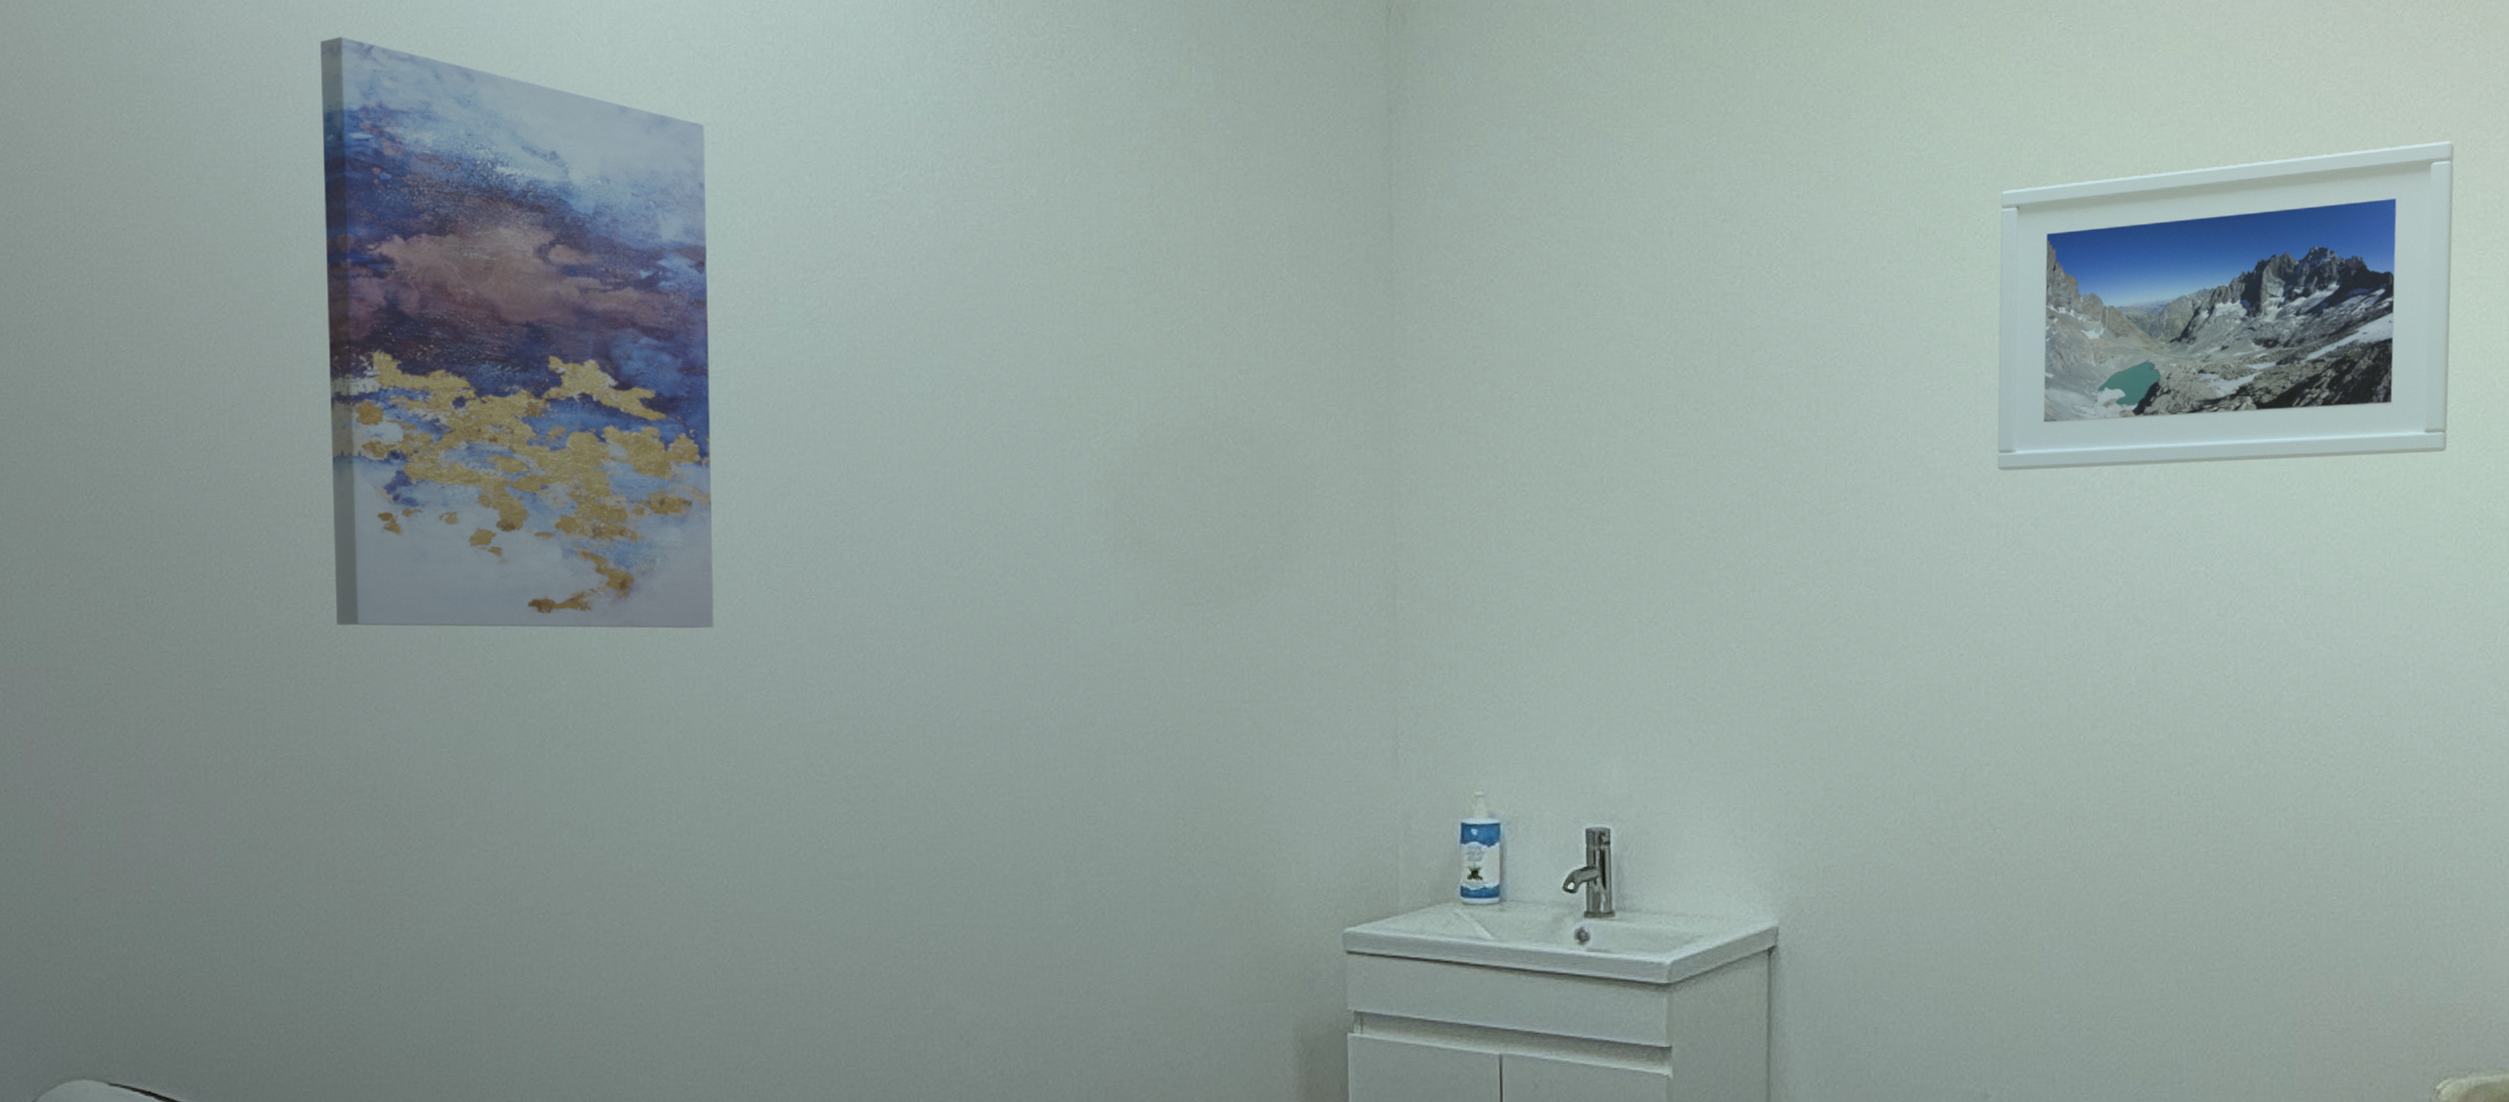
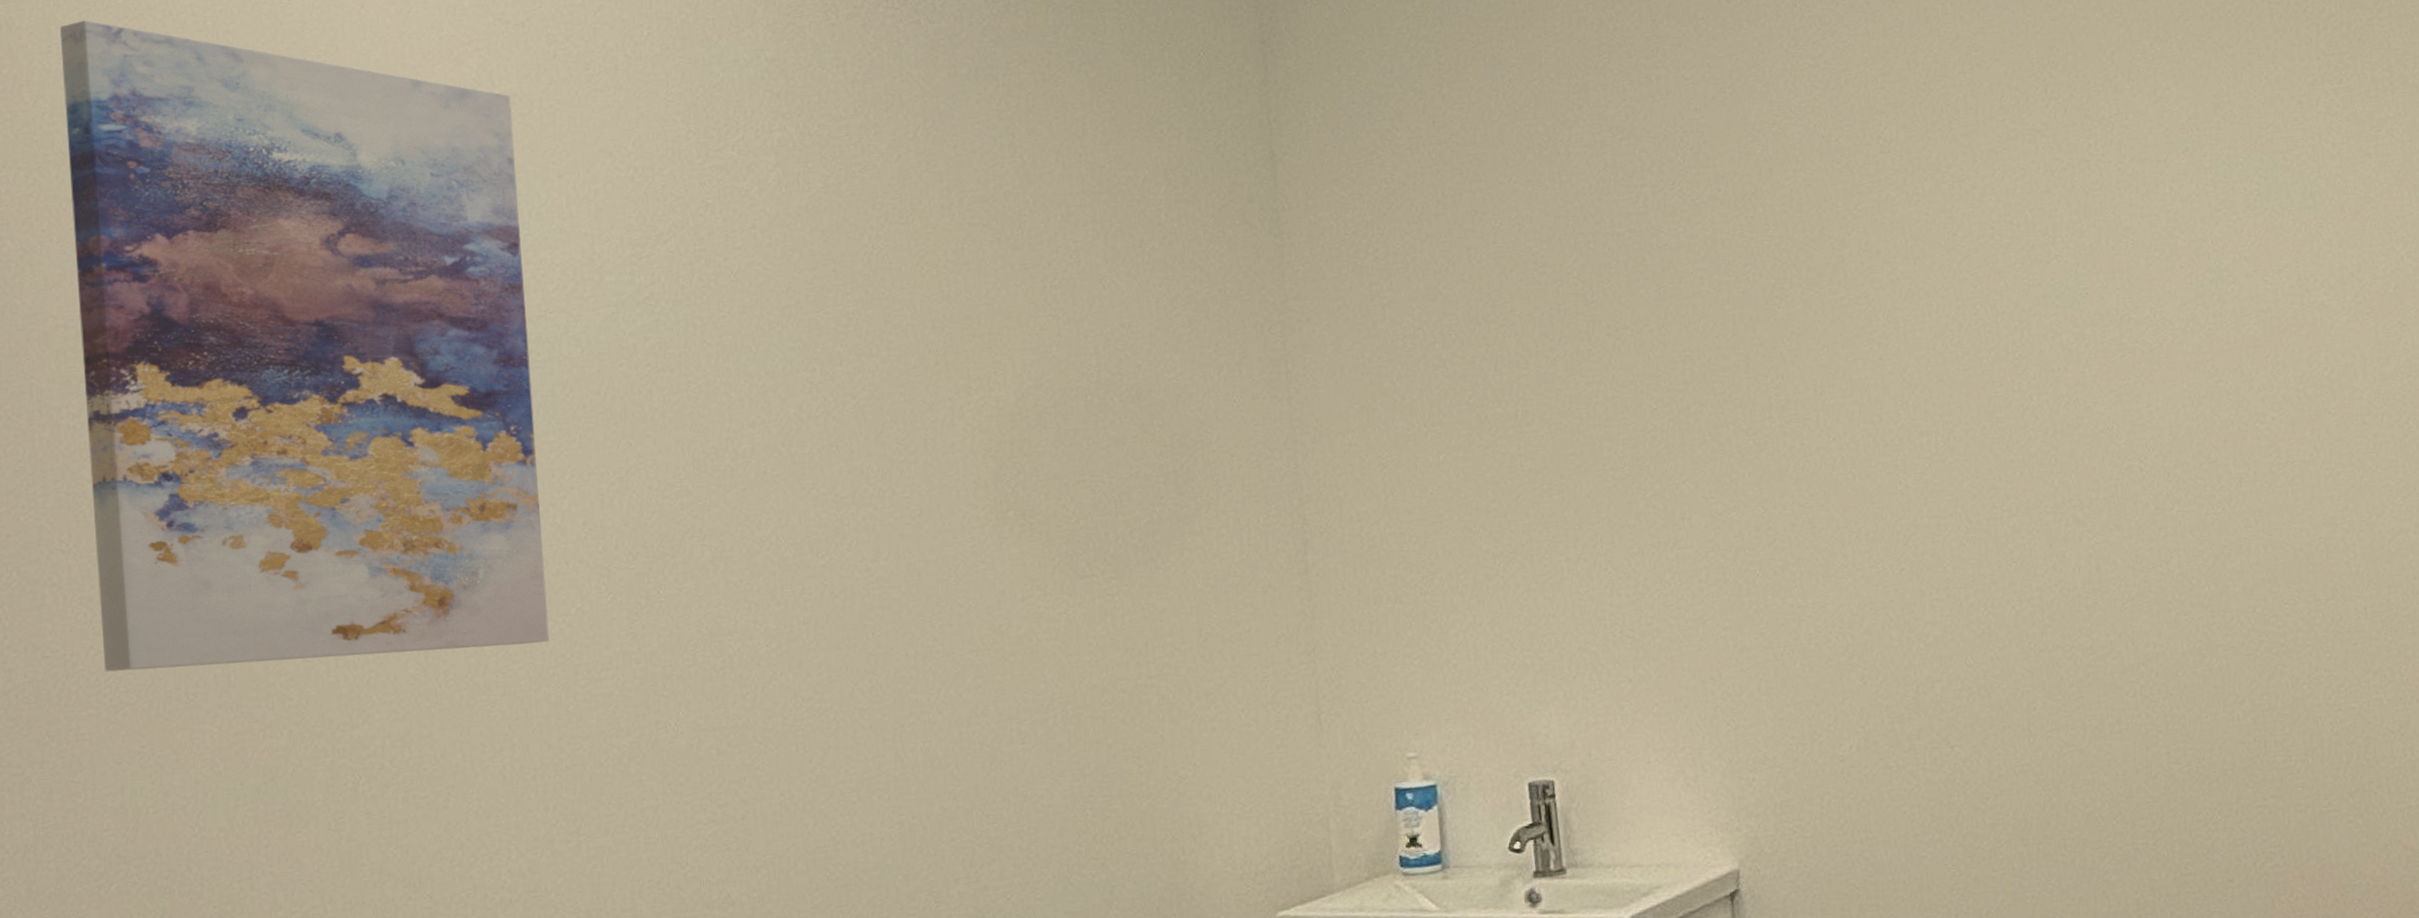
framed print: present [1997,140,2454,471] -> none [1900,21,2364,378]

